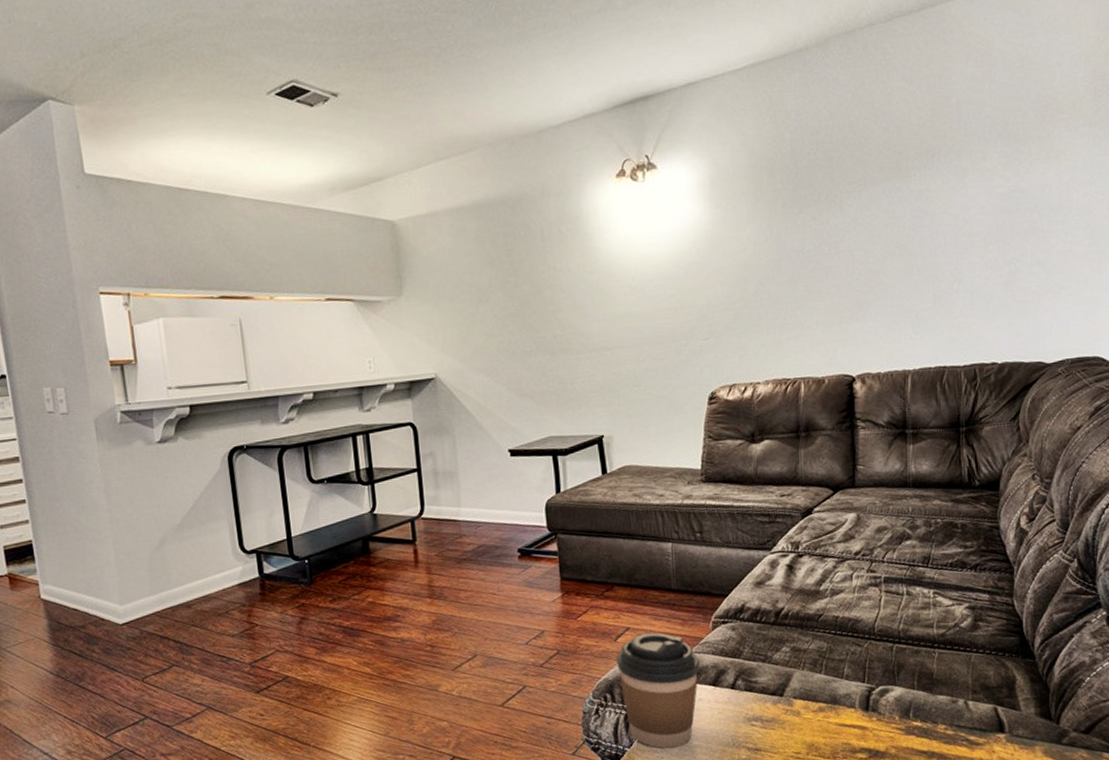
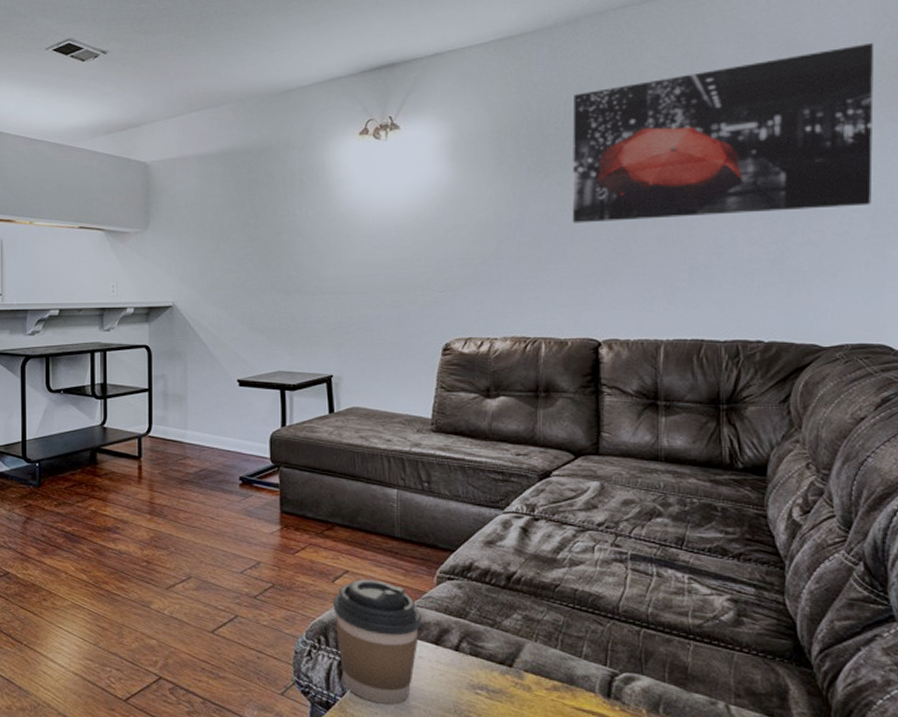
wall art: none [824,56,1095,259] -> present [572,42,874,223]

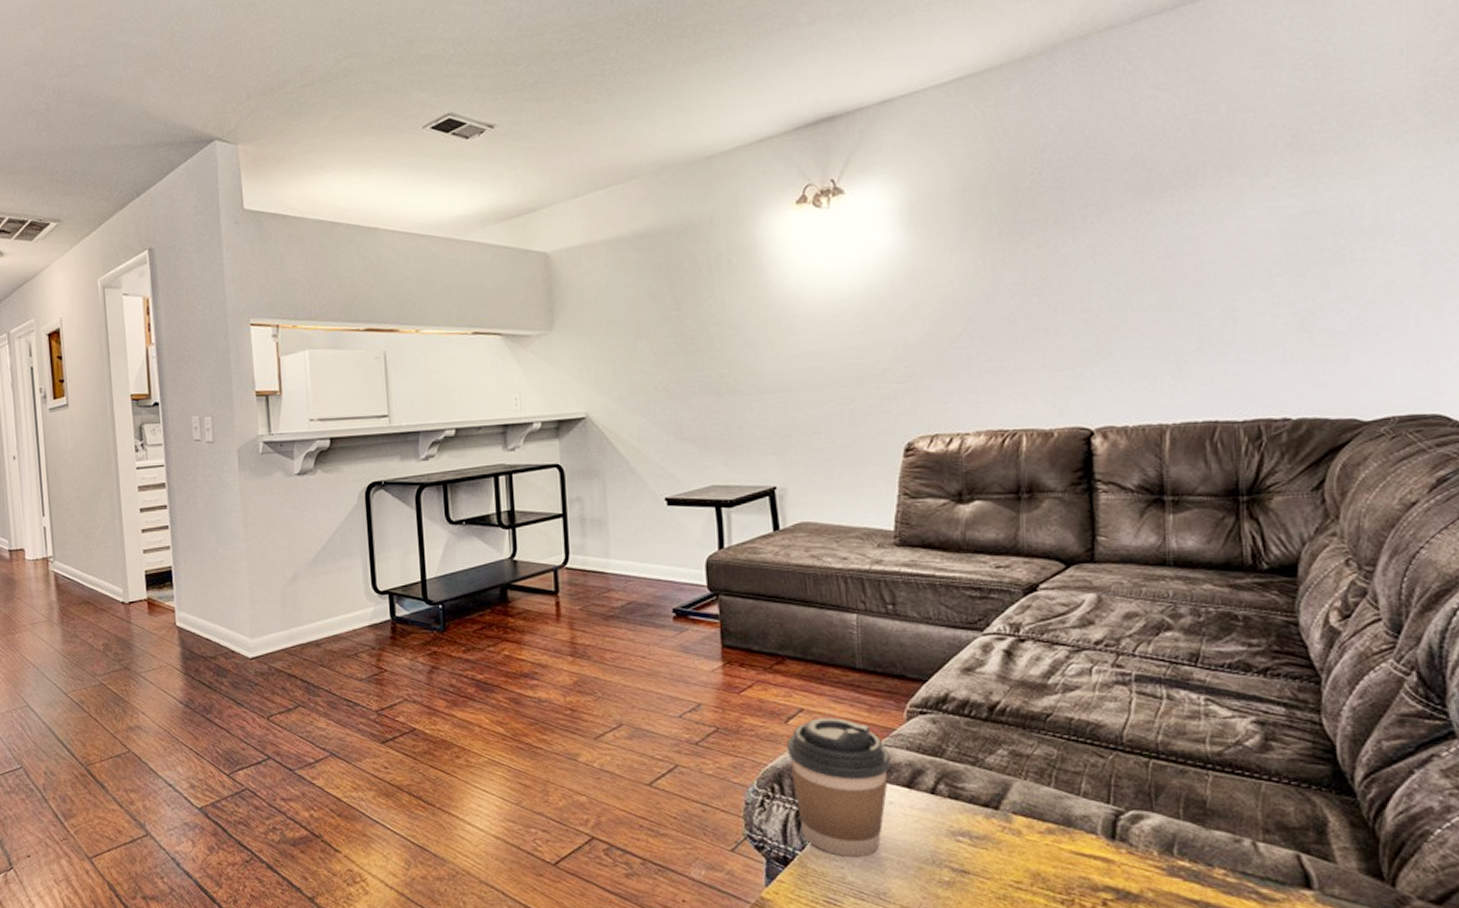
wall art: present [572,42,874,223] -> none [1052,49,1424,293]

